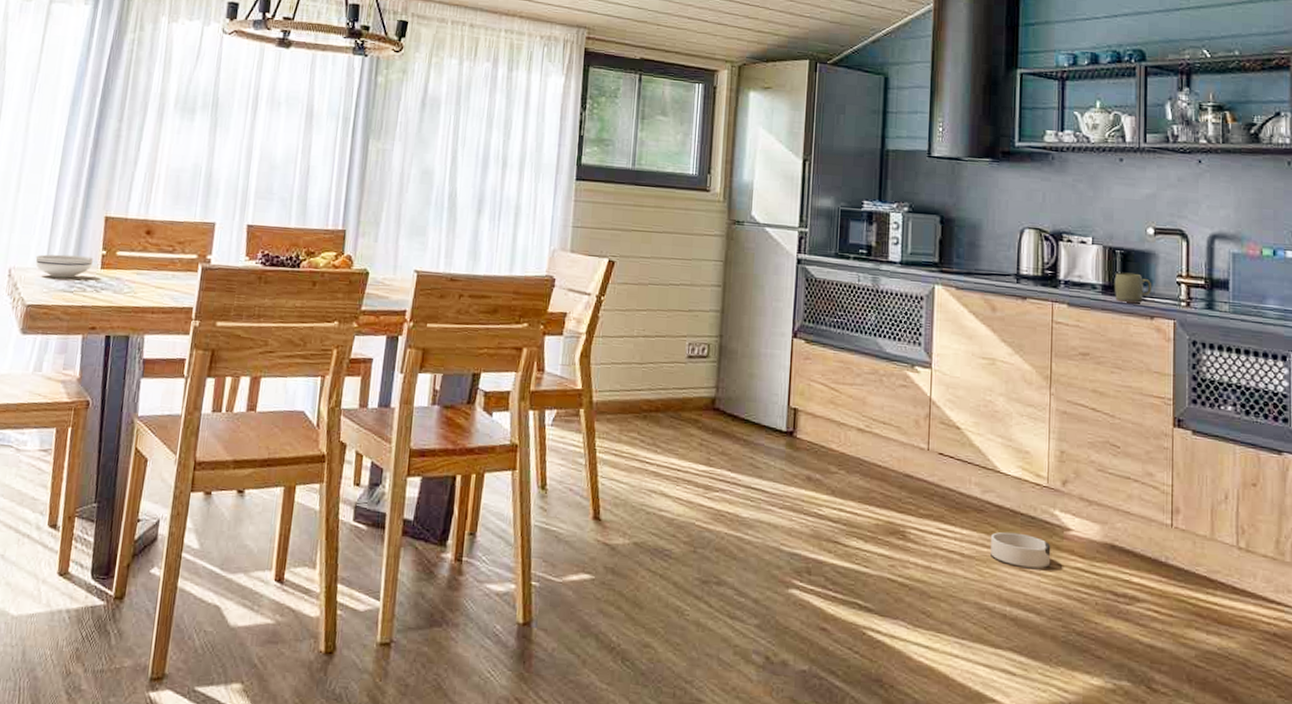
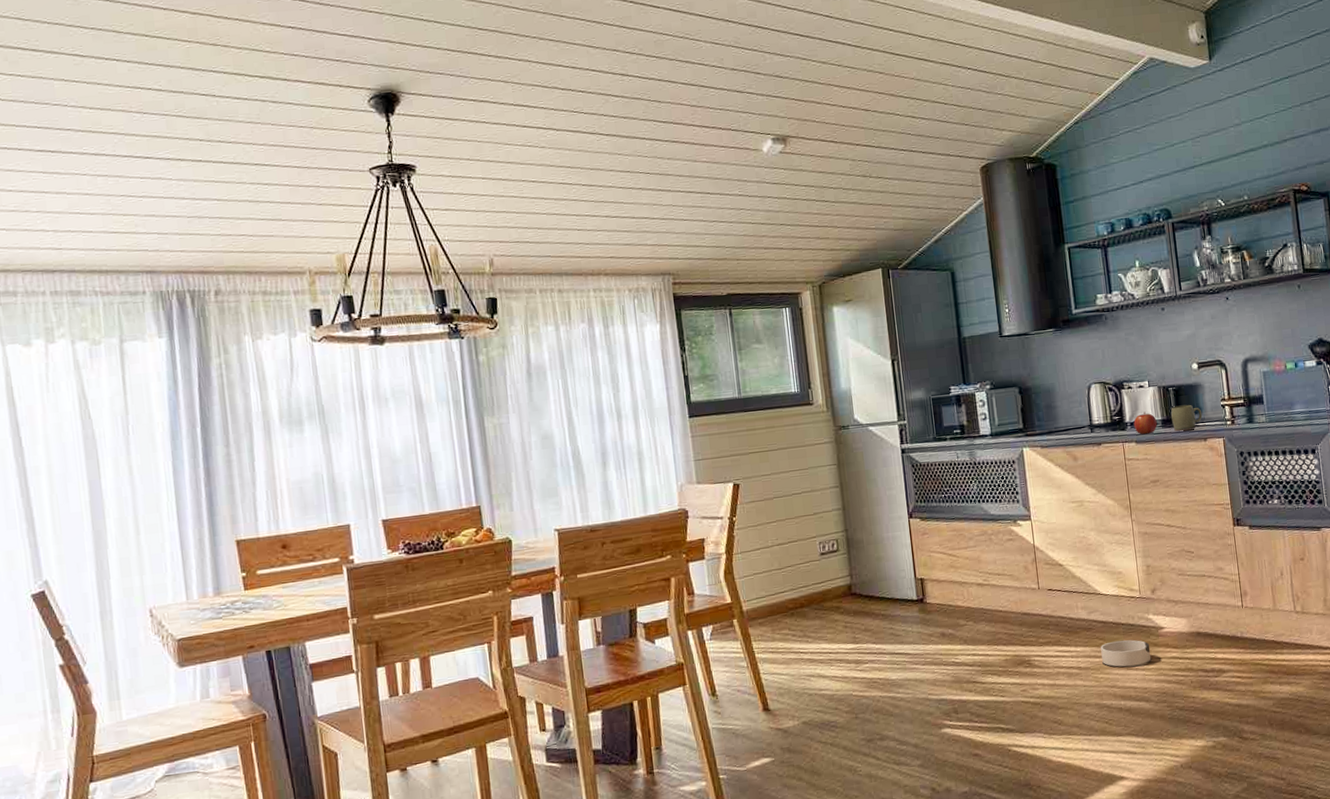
bowl: present [35,254,93,278] -> none [174,581,235,608]
fruit: none [1068,271,1096,299] -> present [1133,411,1157,435]

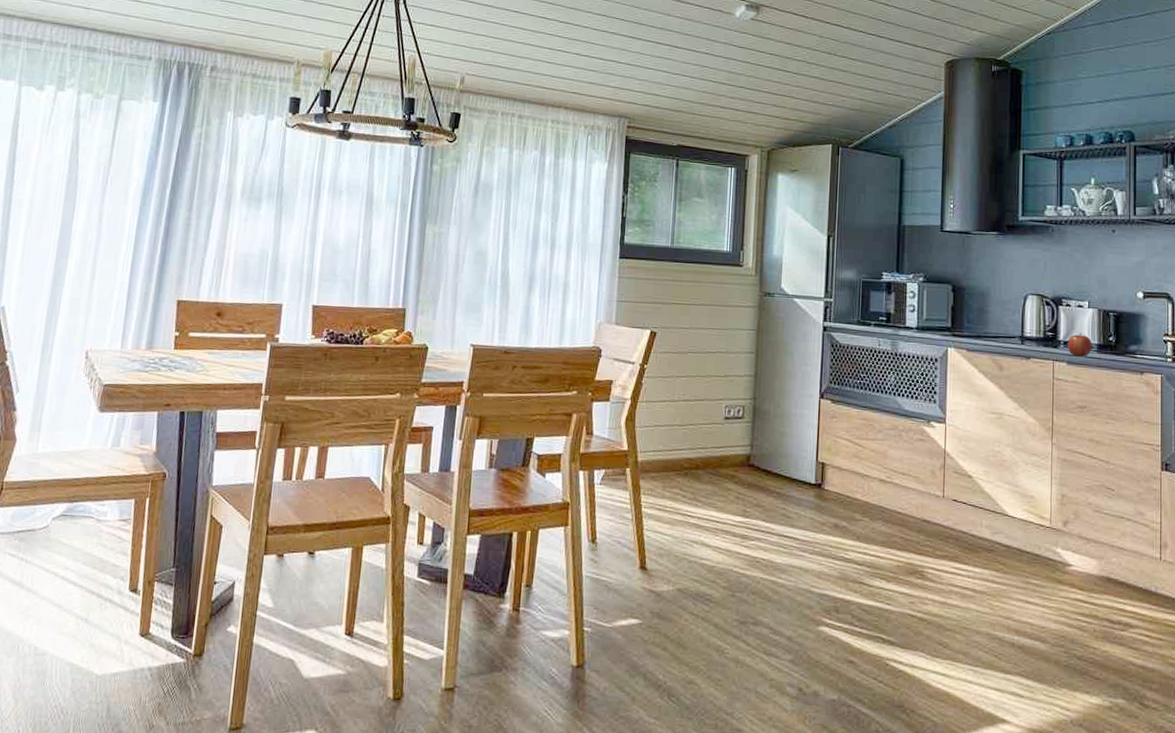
pet bowl: present [1101,640,1152,668] -> none [1000,569,1054,602]
mug: present [1170,404,1203,432] -> none [1108,332,1142,361]

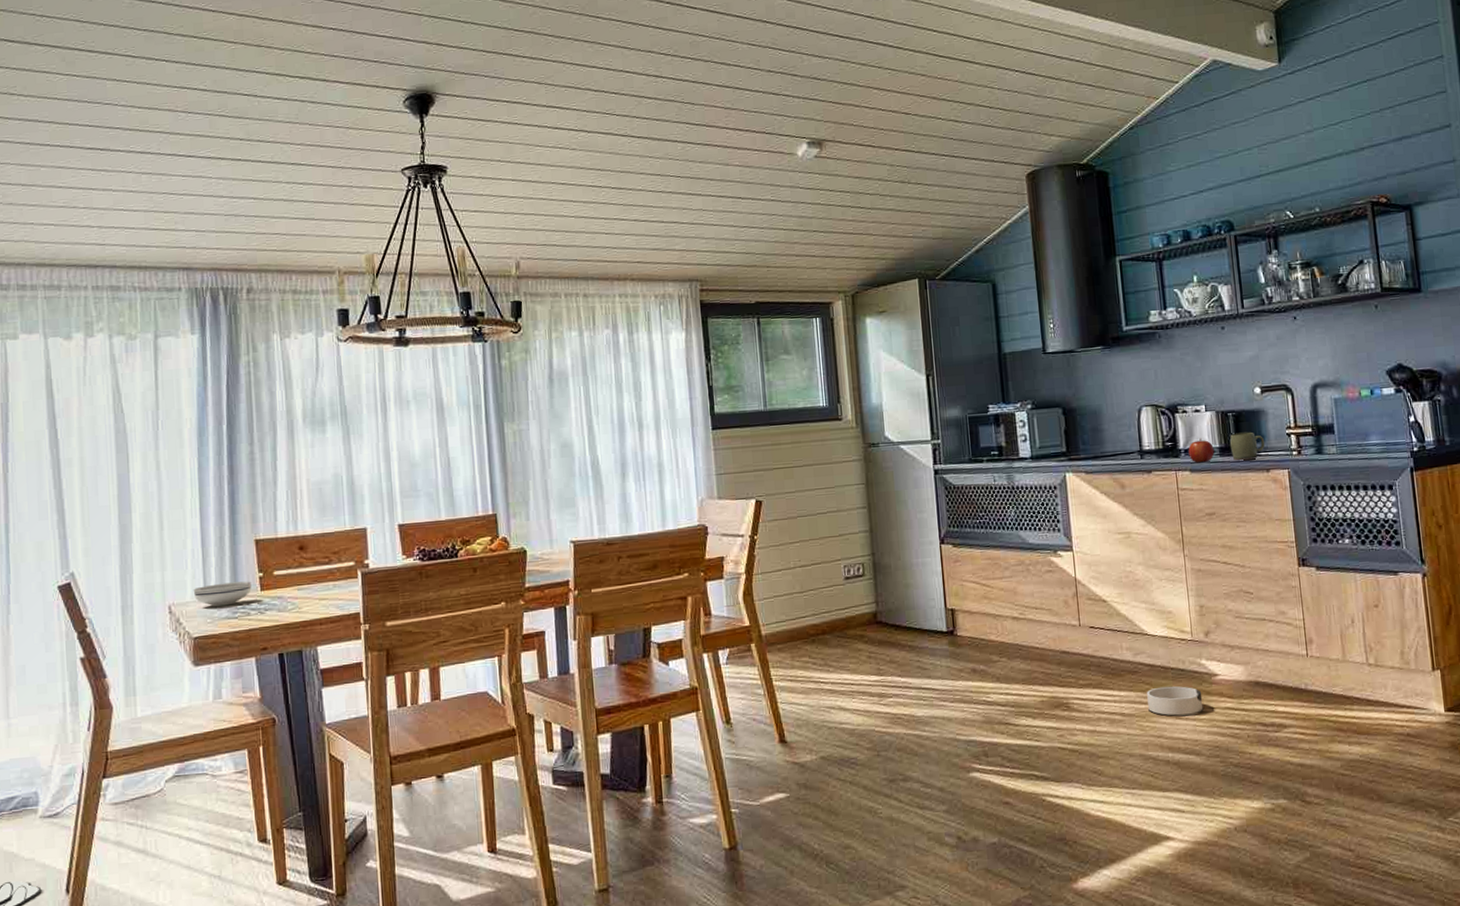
bowl: none [111,336,167,359] -> present [193,581,252,607]
pet bowl: none [1000,569,1054,602] -> present [1147,686,1204,717]
mug: none [1108,332,1142,361] -> present [1229,432,1265,461]

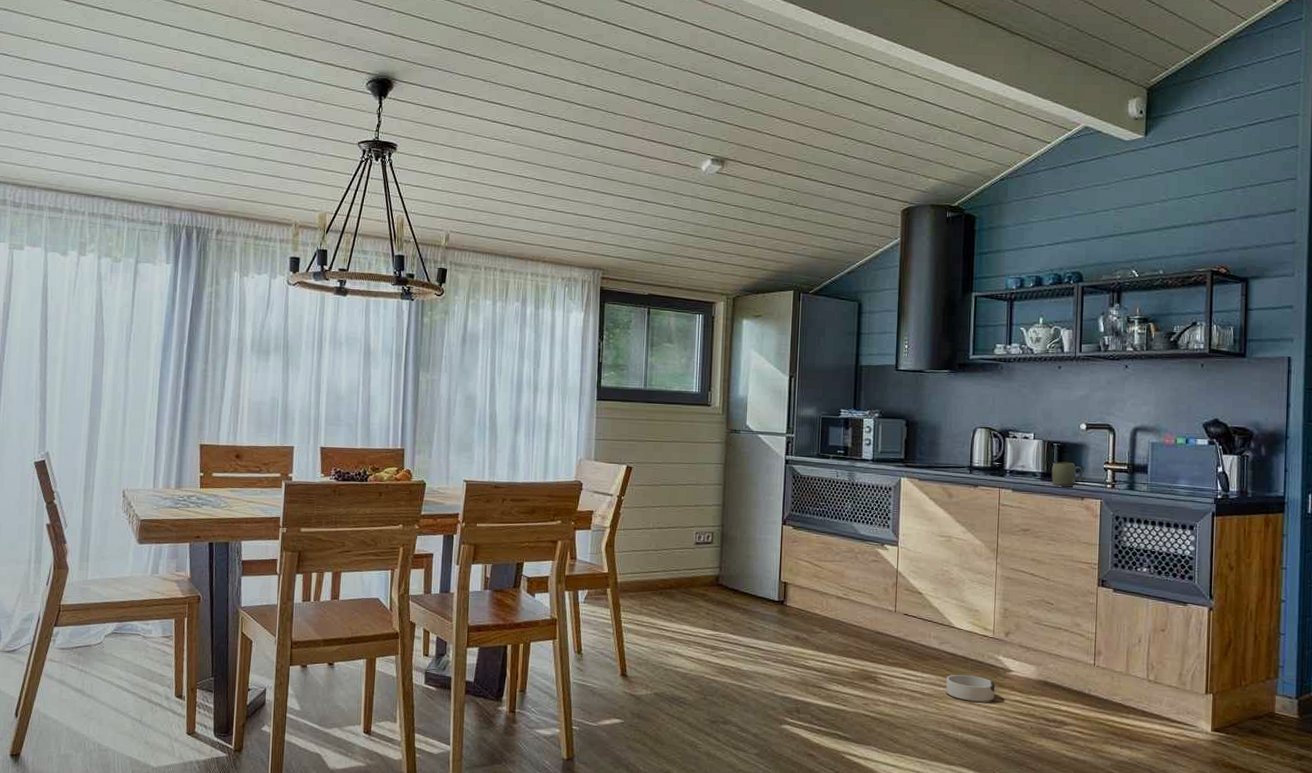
bowl: present [193,581,252,607] -> none [144,477,193,497]
fruit: present [1188,438,1215,463] -> none [1013,462,1037,484]

